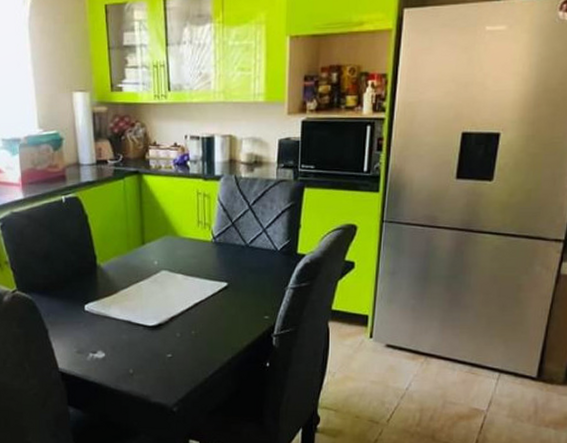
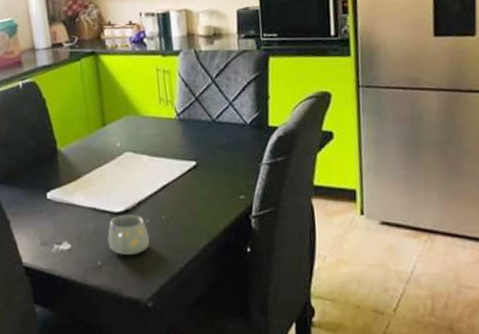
mug: none [140,328,178,366] -> present [107,214,149,256]

